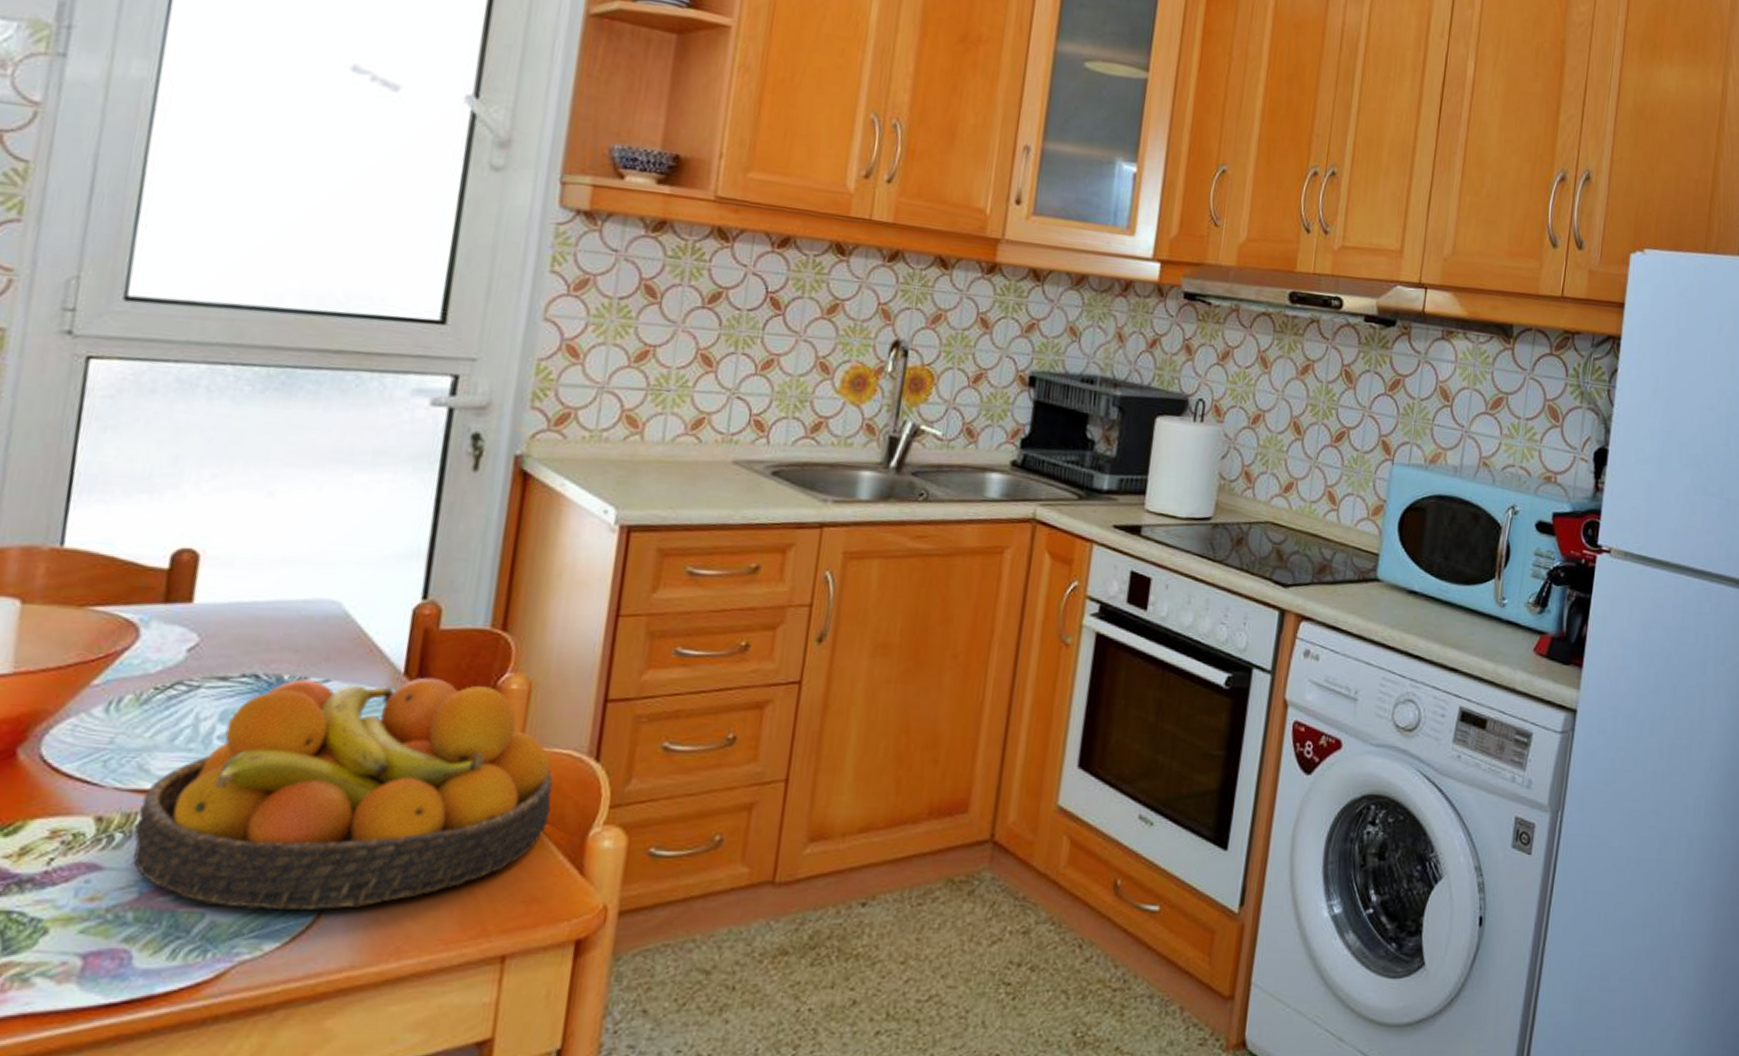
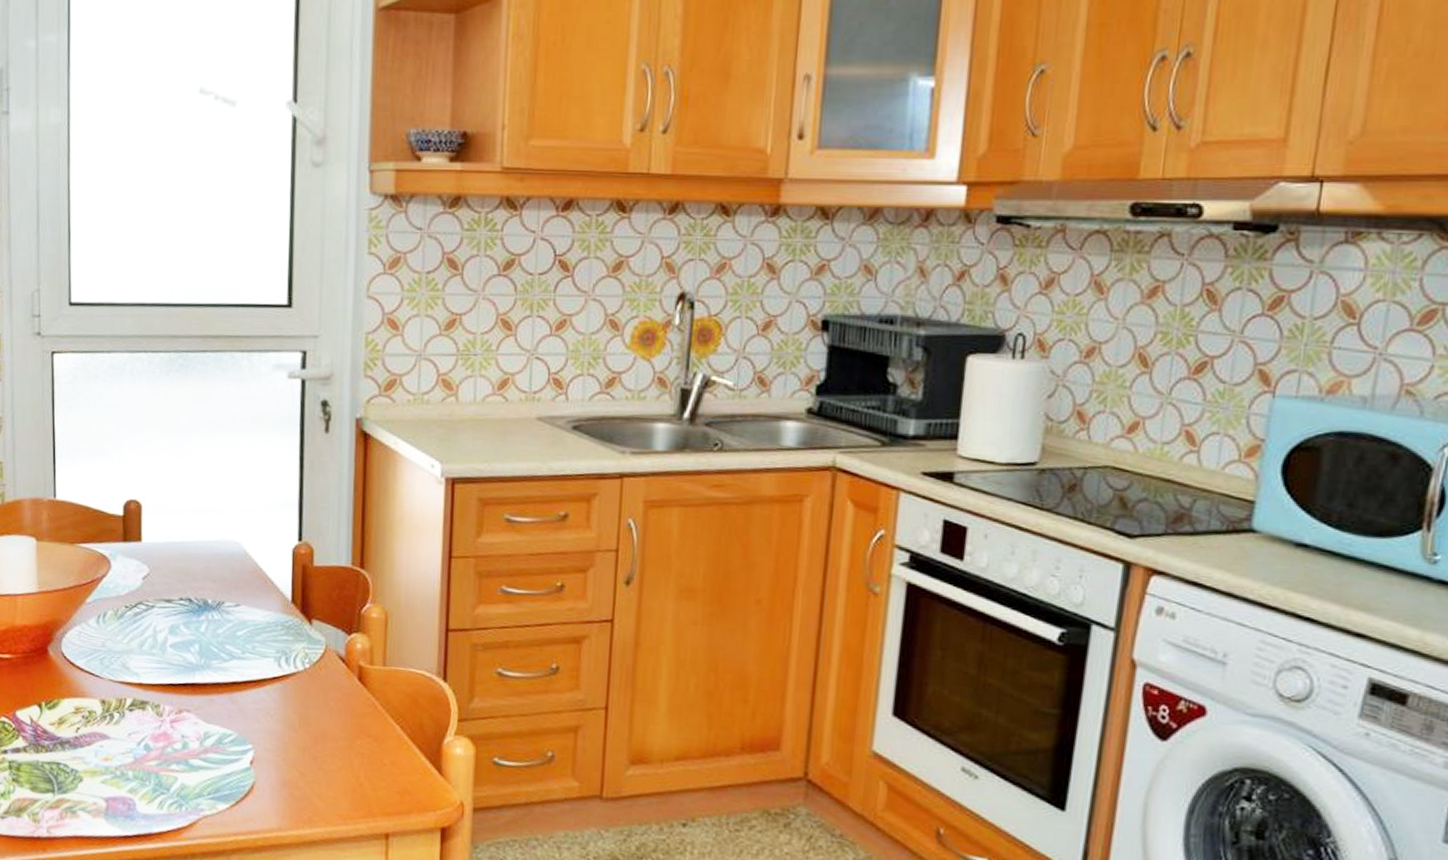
fruit bowl: present [133,677,553,910] -> none [126,603,412,784]

